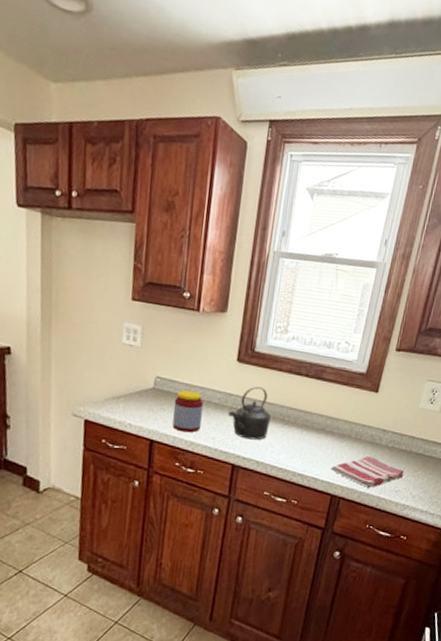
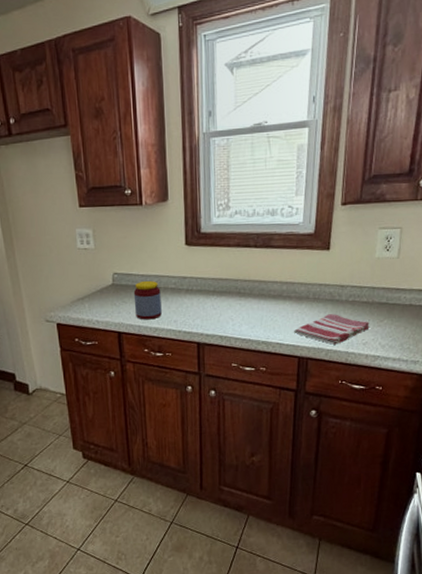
kettle: present [228,386,271,440] -> none [186,266,227,317]

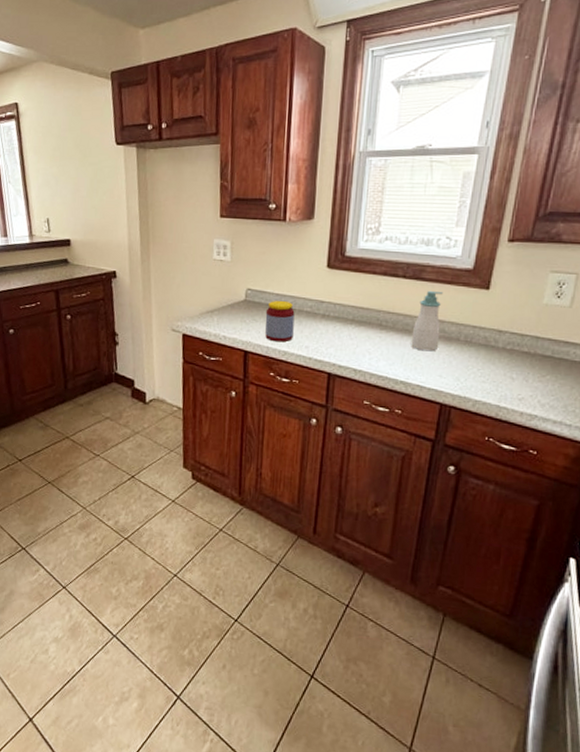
soap bottle: none [267,256,292,312] -> present [411,290,443,352]
dish towel: present [294,314,370,345] -> none [438,361,529,396]

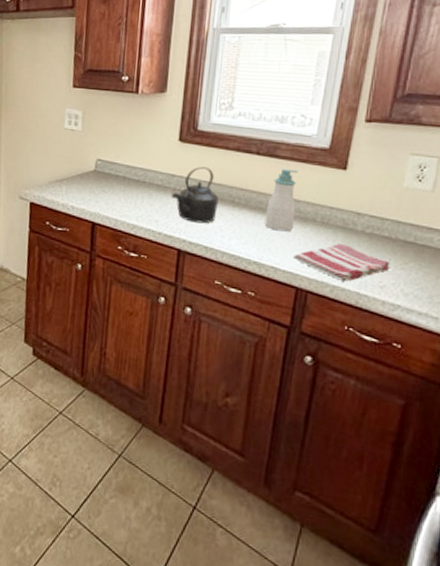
jar: present [265,300,295,342] -> none [114,172,145,215]
kettle: none [321,292,366,347] -> present [172,166,219,224]
dish towel: none [438,361,529,396] -> present [294,243,390,282]

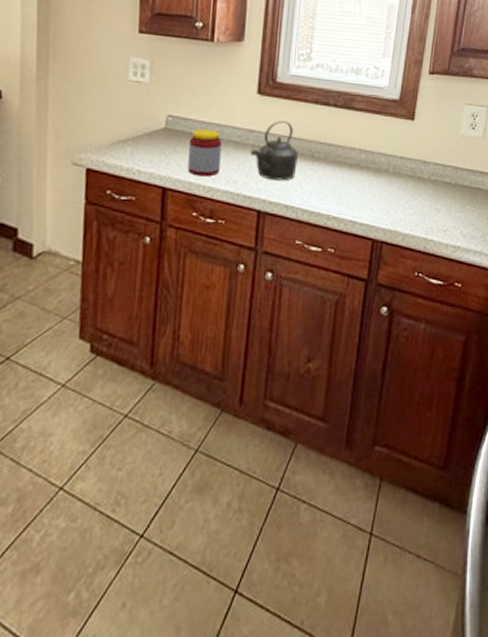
jar: none [114,172,145,215] -> present [187,128,222,177]
soap bottle: present [265,168,298,232] -> none [343,120,372,184]
dish towel: present [294,243,390,282] -> none [370,192,451,229]

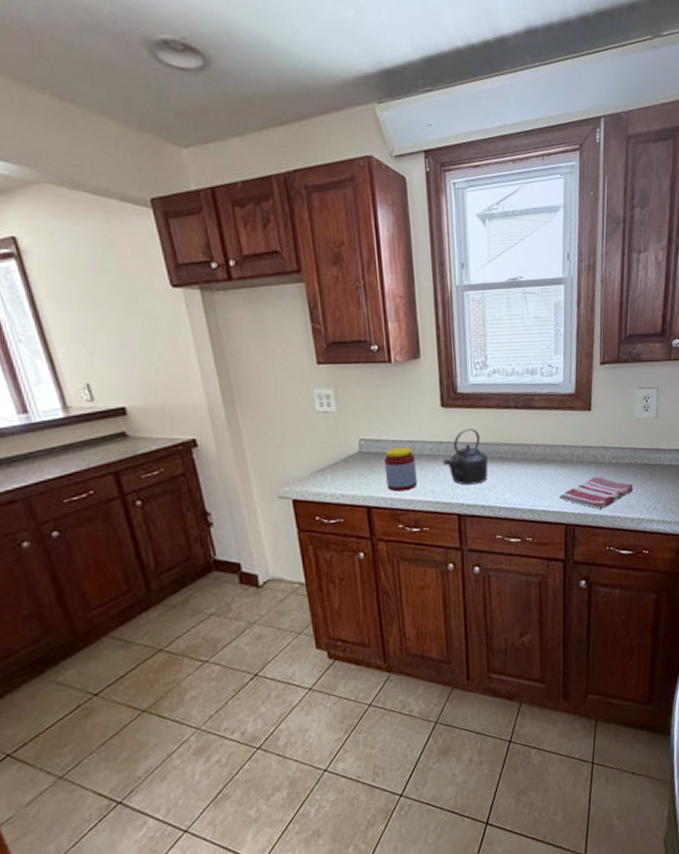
dish towel: none [370,192,451,229] -> present [559,477,634,509]

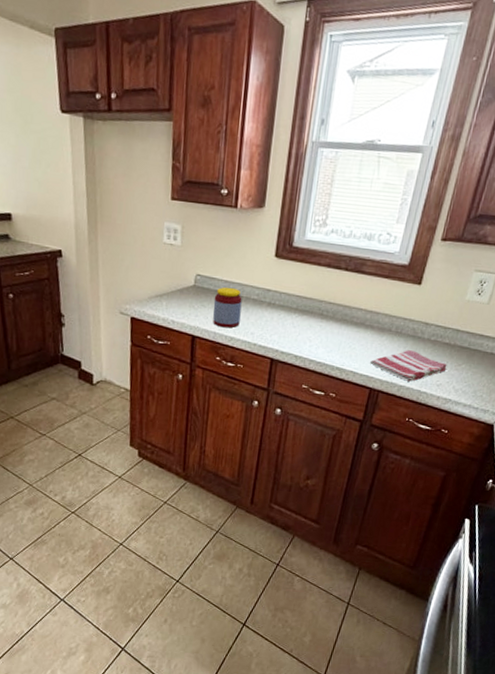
kettle: present [443,429,488,485] -> none [267,282,309,335]

